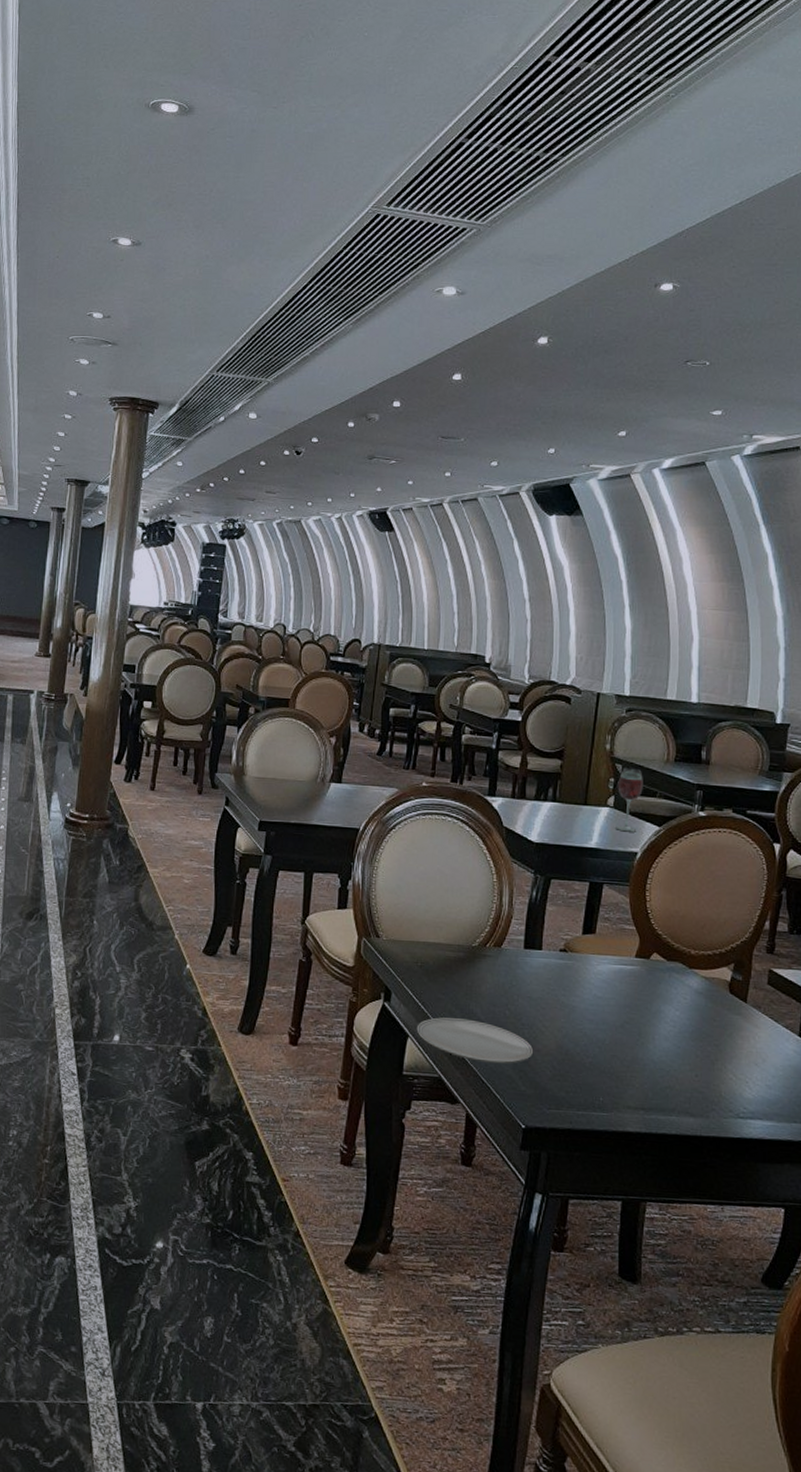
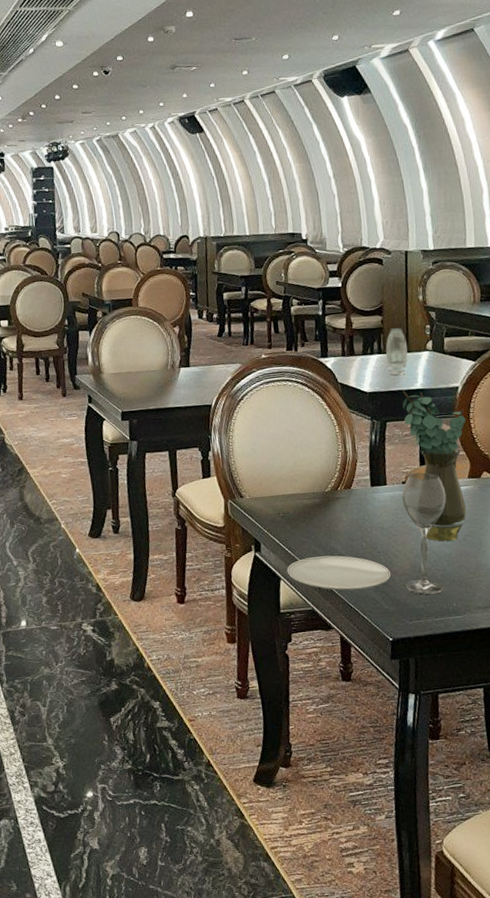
wineglass: none [547,941,608,1084] -> present [402,472,447,595]
vase: none [561,776,585,830] -> present [385,328,408,376]
vase: none [571,847,642,1025] -> present [402,390,467,542]
wineglass: present [616,768,643,832] -> none [433,313,456,371]

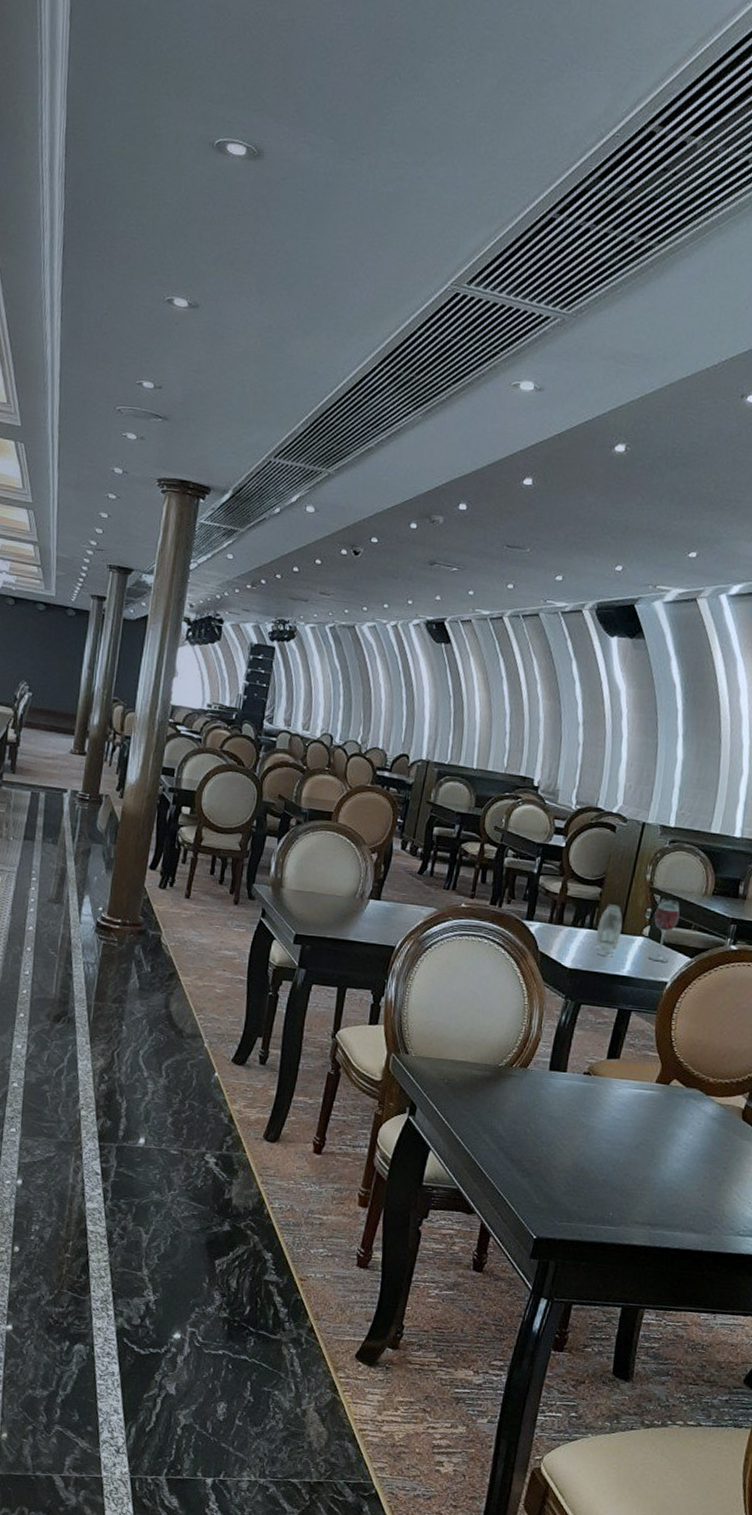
plate: present [287,555,391,591] -> none [439,1132,551,1179]
vase: present [402,390,467,542] -> none [596,974,668,1146]
wineglass: present [402,472,447,595] -> none [562,1065,629,1199]
wineglass: none [433,313,456,371] -> present [648,898,680,963]

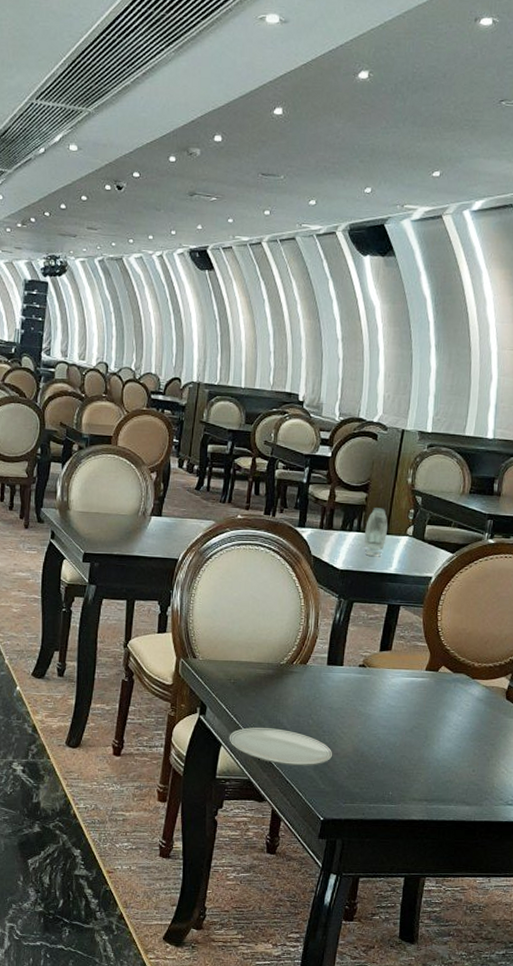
plate: none [439,1132,551,1179] -> present [229,727,333,766]
wineglass: present [648,898,680,963] -> none [413,499,440,559]

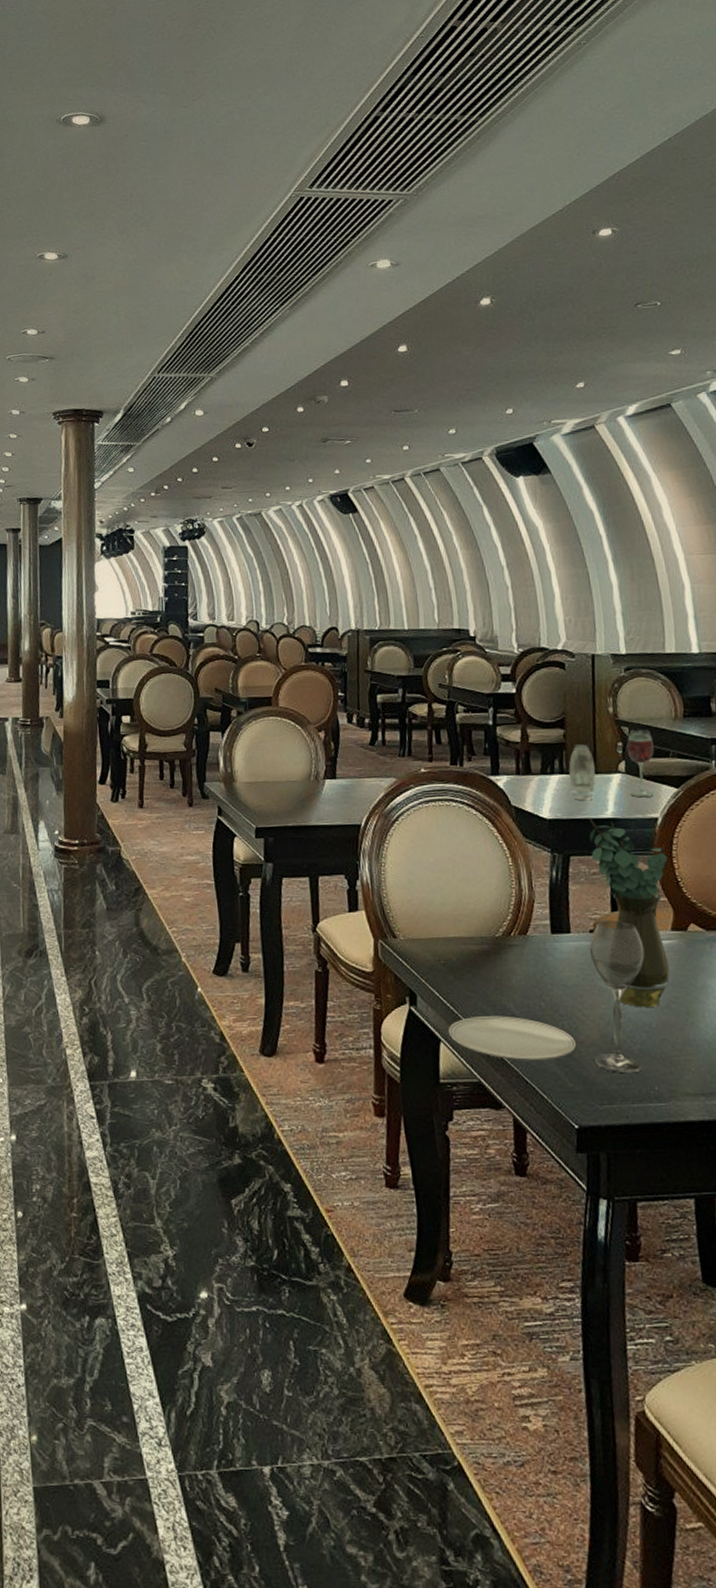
wineglass: none [344,658,401,781] -> present [589,920,645,1074]
vase: none [372,573,434,730] -> present [588,819,670,1007]
wineglass: none [413,499,440,559] -> present [626,729,654,798]

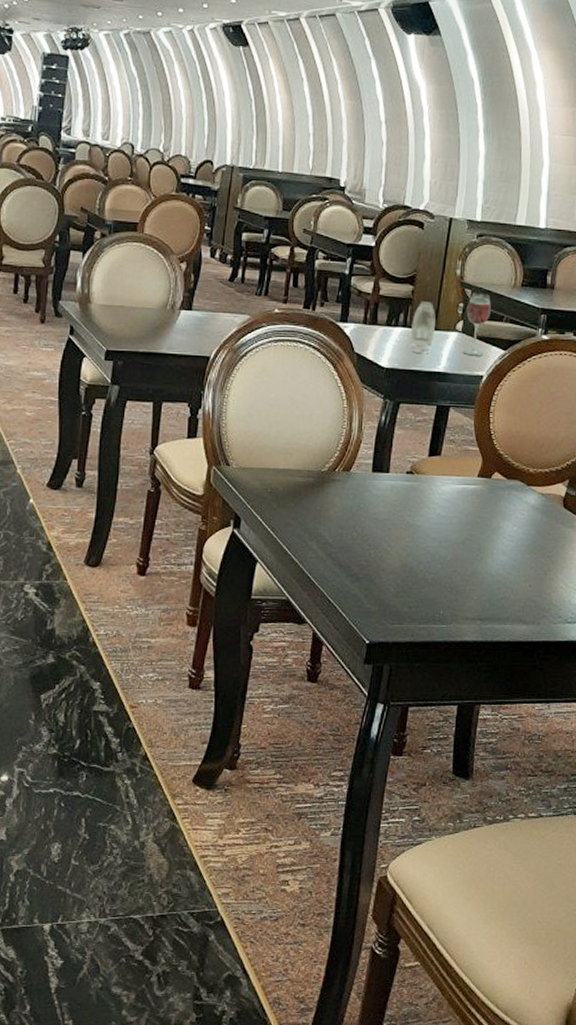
plate: present [448,1016,577,1061] -> none [265,542,379,584]
vase: present [588,819,670,1007] -> none [419,371,486,542]
wineglass: present [589,920,645,1074] -> none [391,464,452,599]

